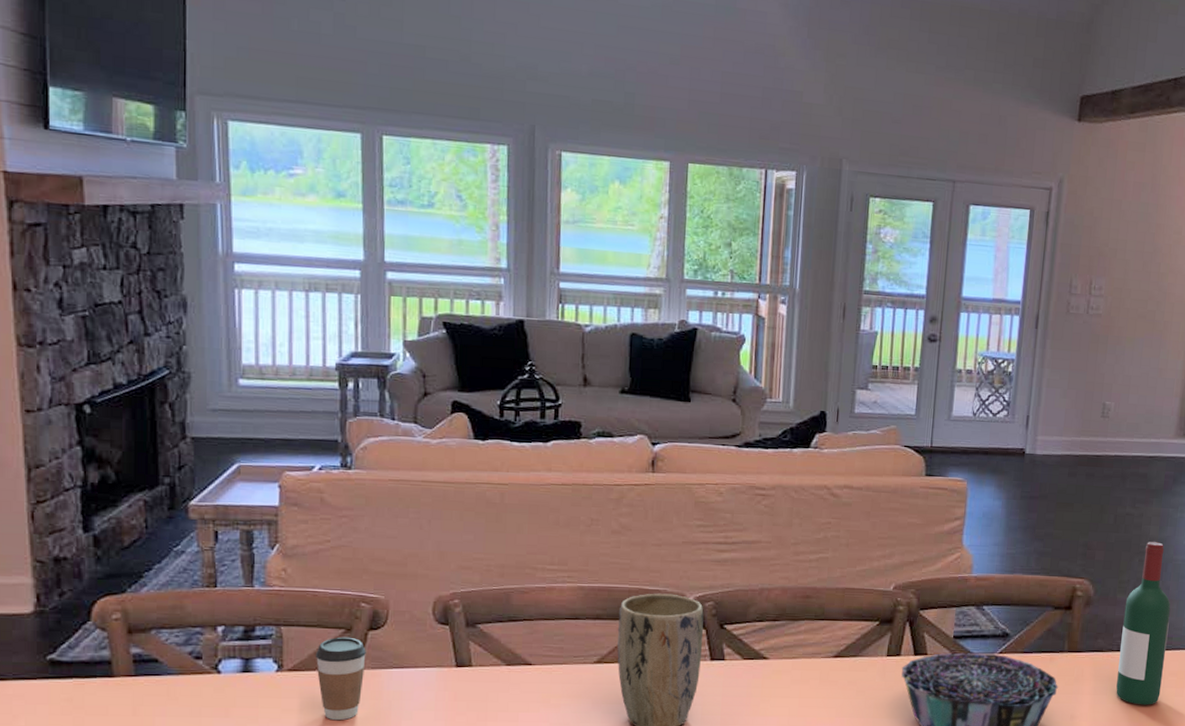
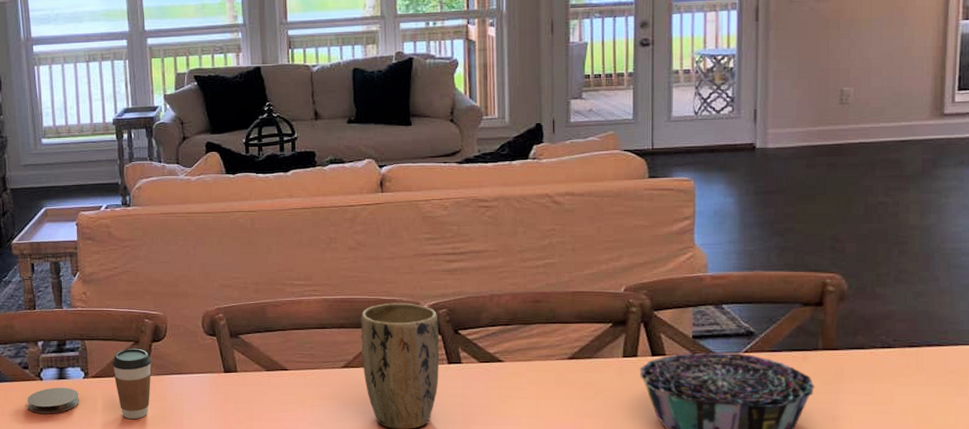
coaster: none [197,682,269,714] -> present [27,388,79,414]
wine bottle: present [1116,542,1171,705] -> none [884,231,943,405]

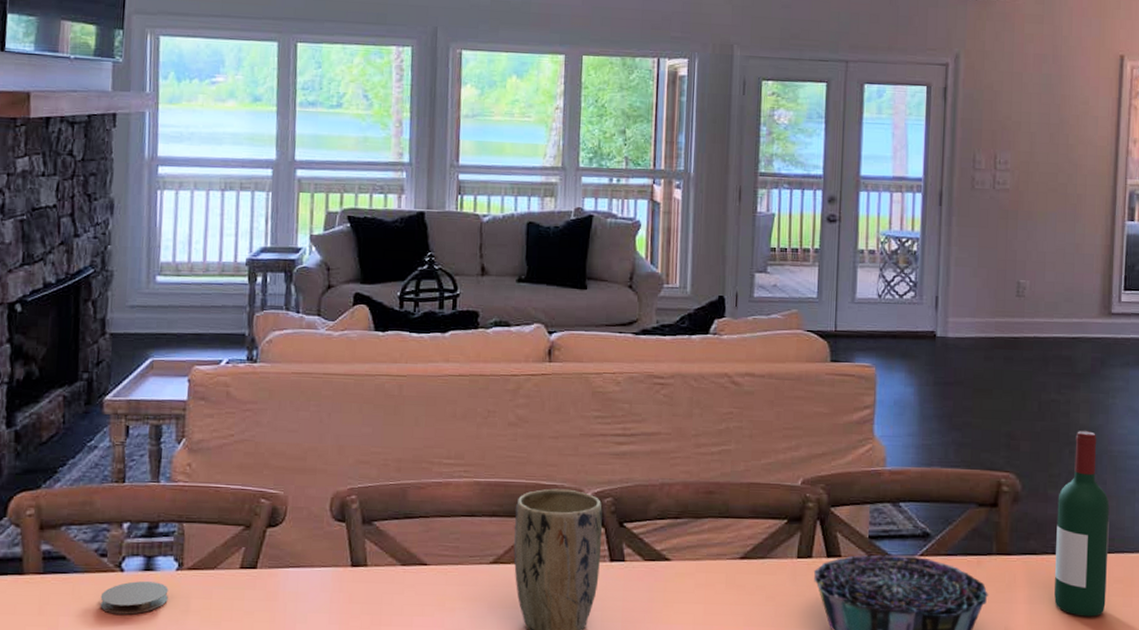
coffee cup: present [112,348,151,420] -> none [214,534,264,623]
wine bottle: none [884,231,943,405] -> present [1054,431,1110,617]

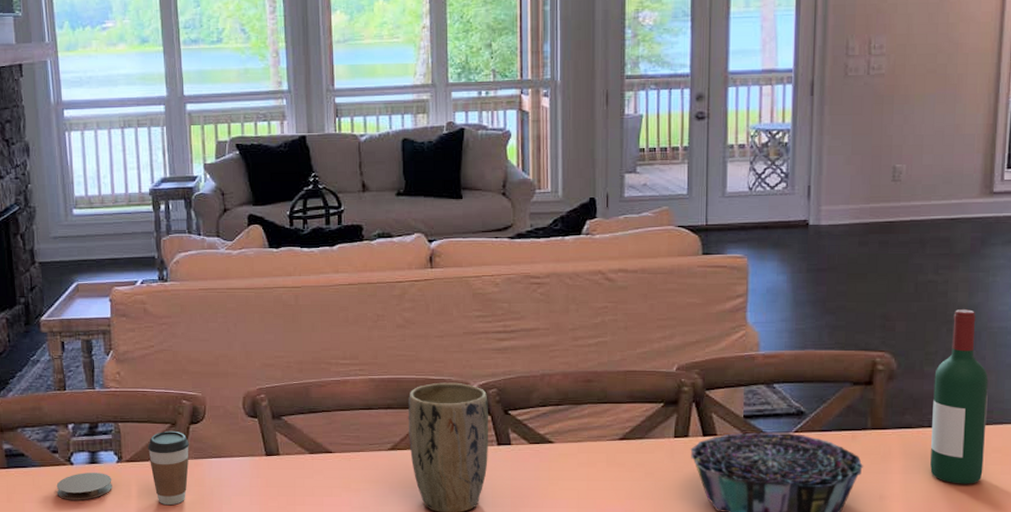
coffee cup: none [214,534,264,623] -> present [147,431,189,506]

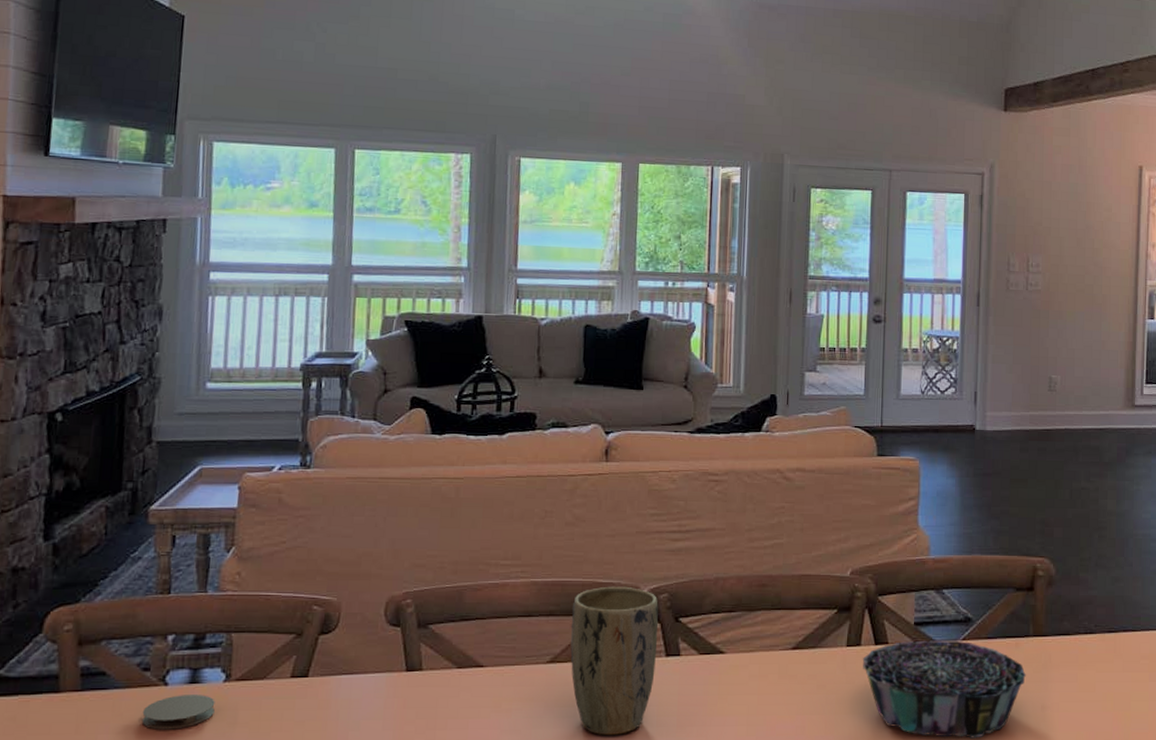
coffee cup: present [147,431,189,506] -> none [264,642,316,734]
wine bottle: present [930,309,989,484] -> none [1087,516,1136,692]

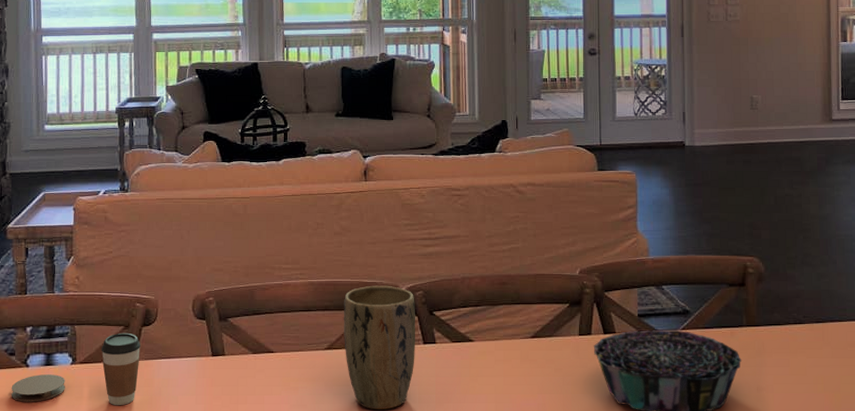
coffee cup: none [264,642,316,734] -> present [101,332,141,406]

